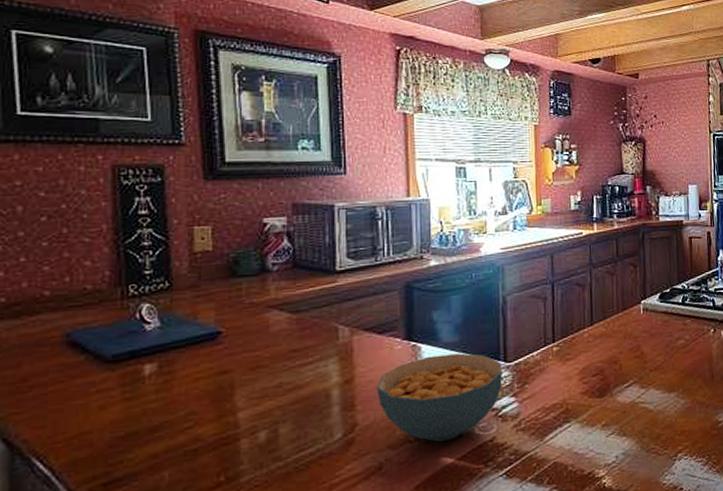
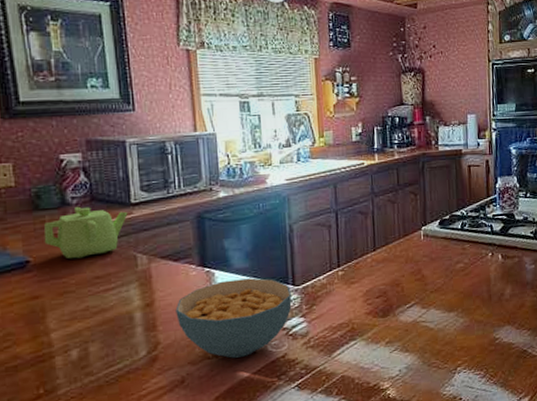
teapot: none [239,273,332,331] -> present [44,206,128,259]

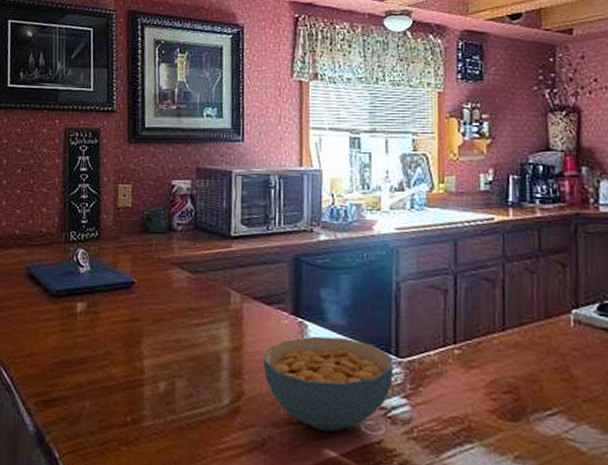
teapot: present [44,206,128,259] -> none [149,233,227,287]

